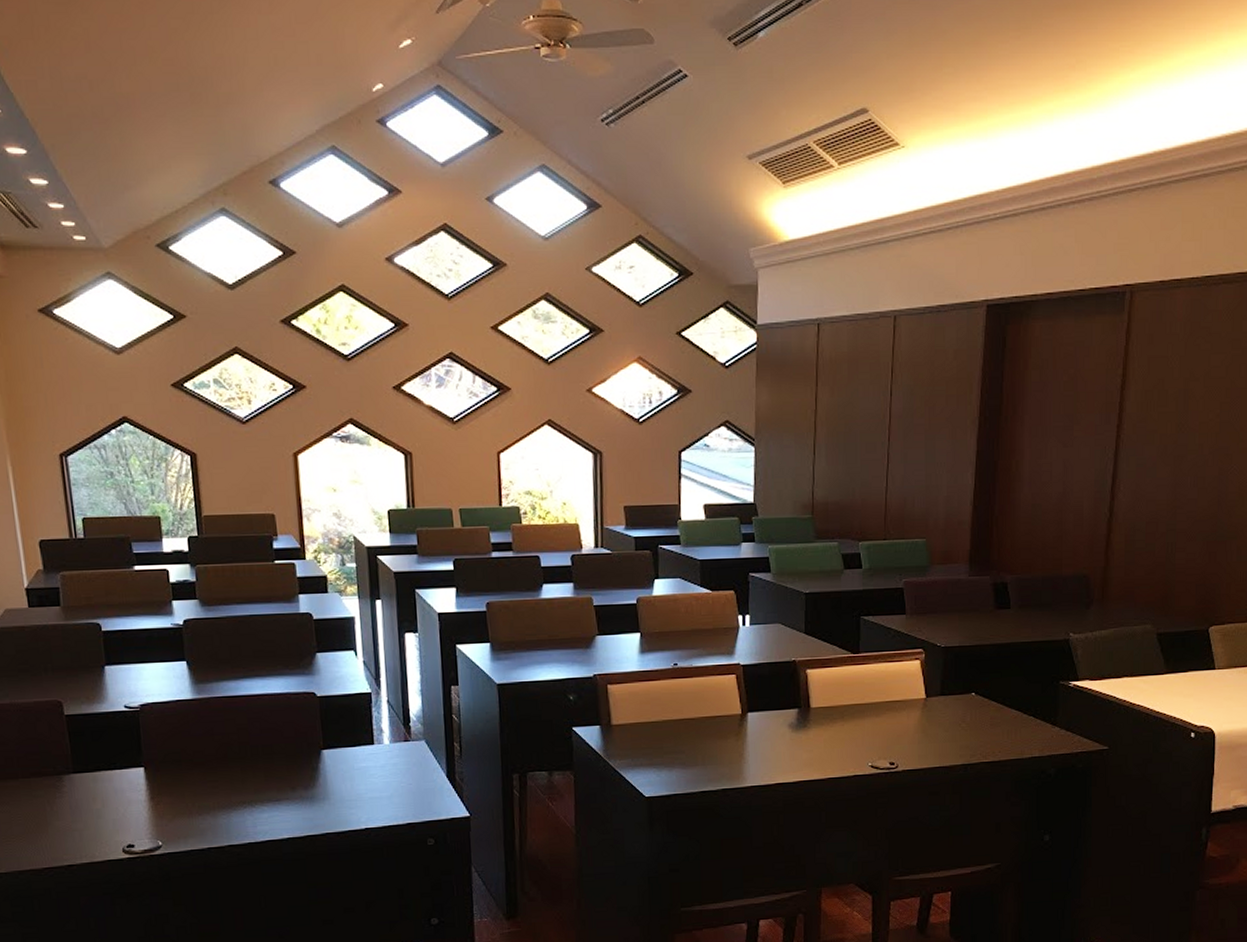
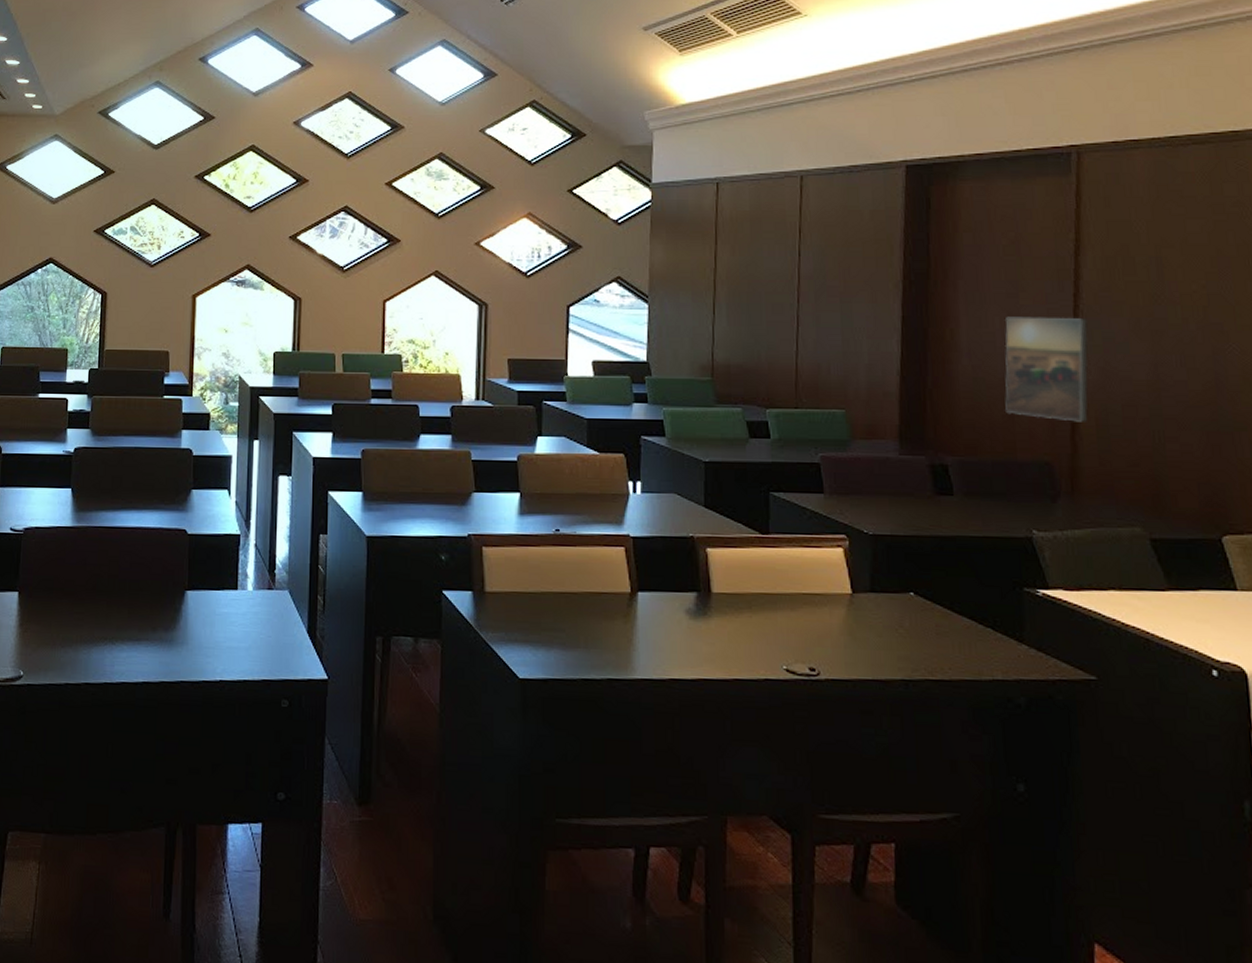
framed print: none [1056,447,1126,539] -> present [1004,316,1088,422]

